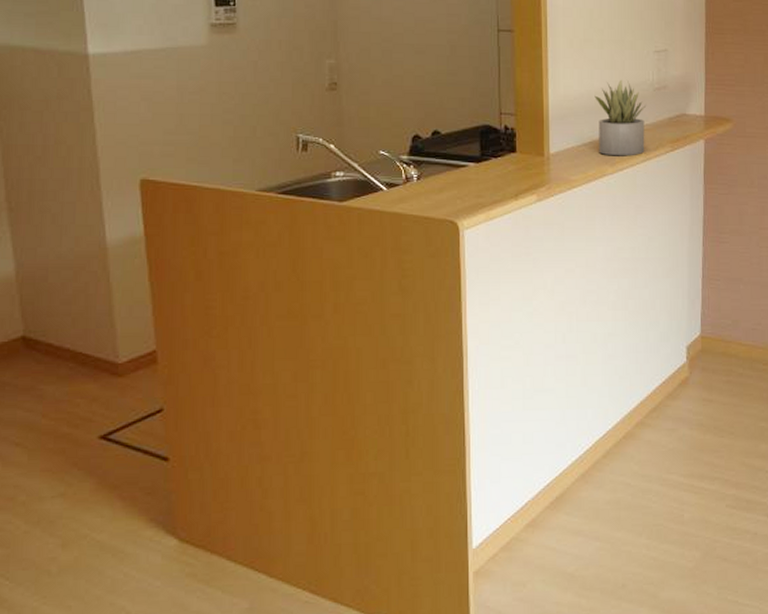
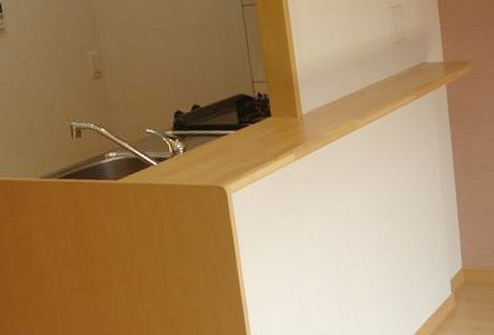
succulent plant: present [594,79,646,156] -> none [338,37,391,110]

